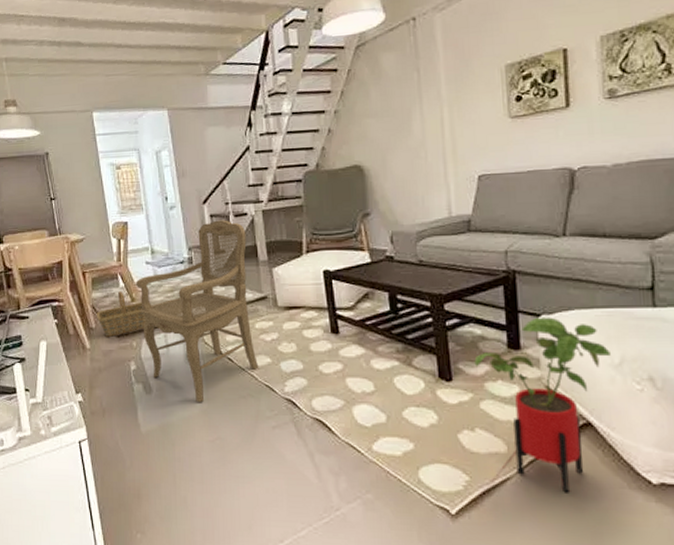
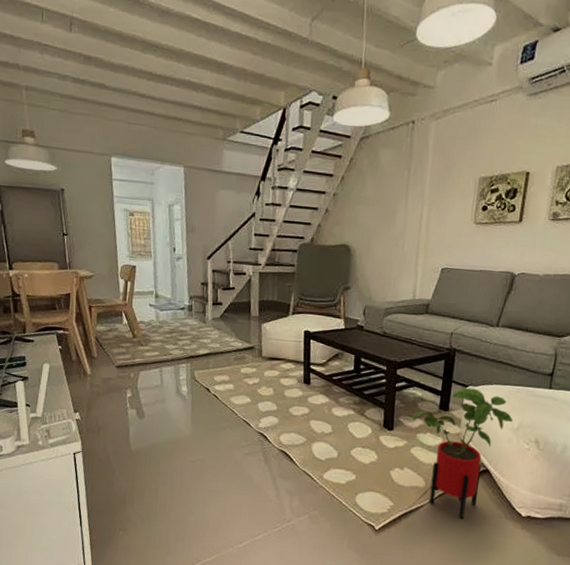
basket: present [97,291,146,337] -> none [99,327,145,367]
armchair: present [135,220,259,402] -> none [138,275,243,429]

